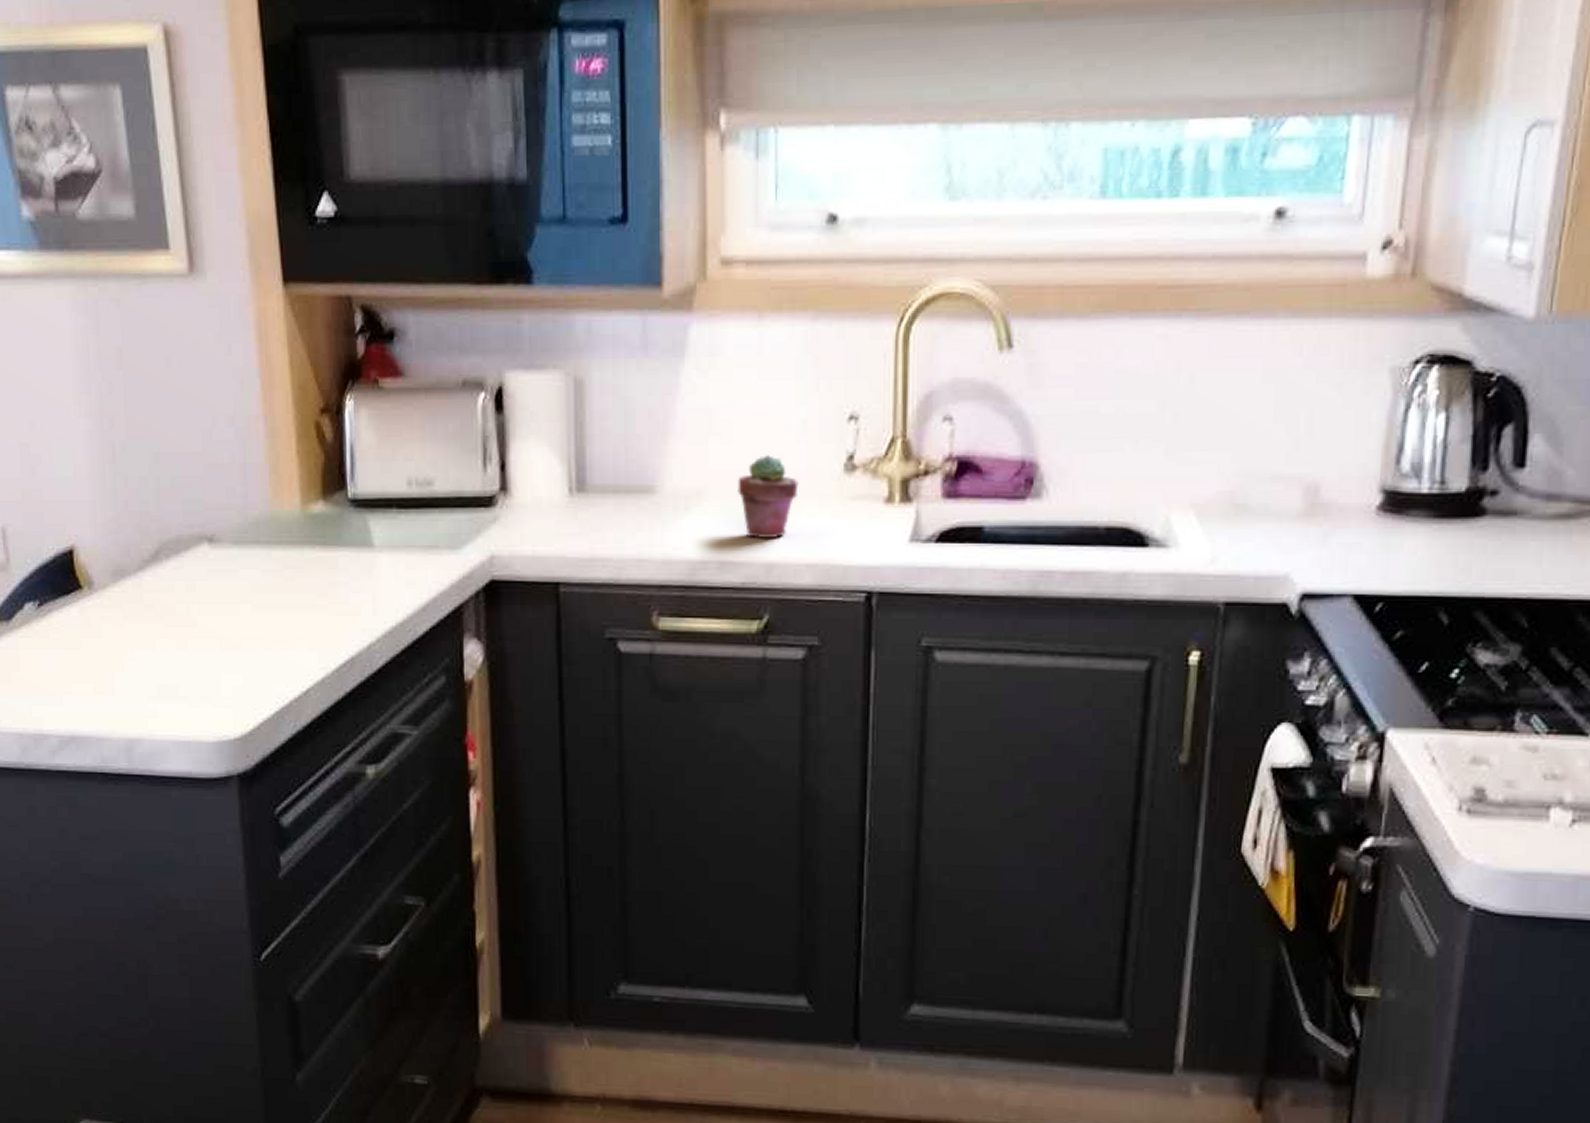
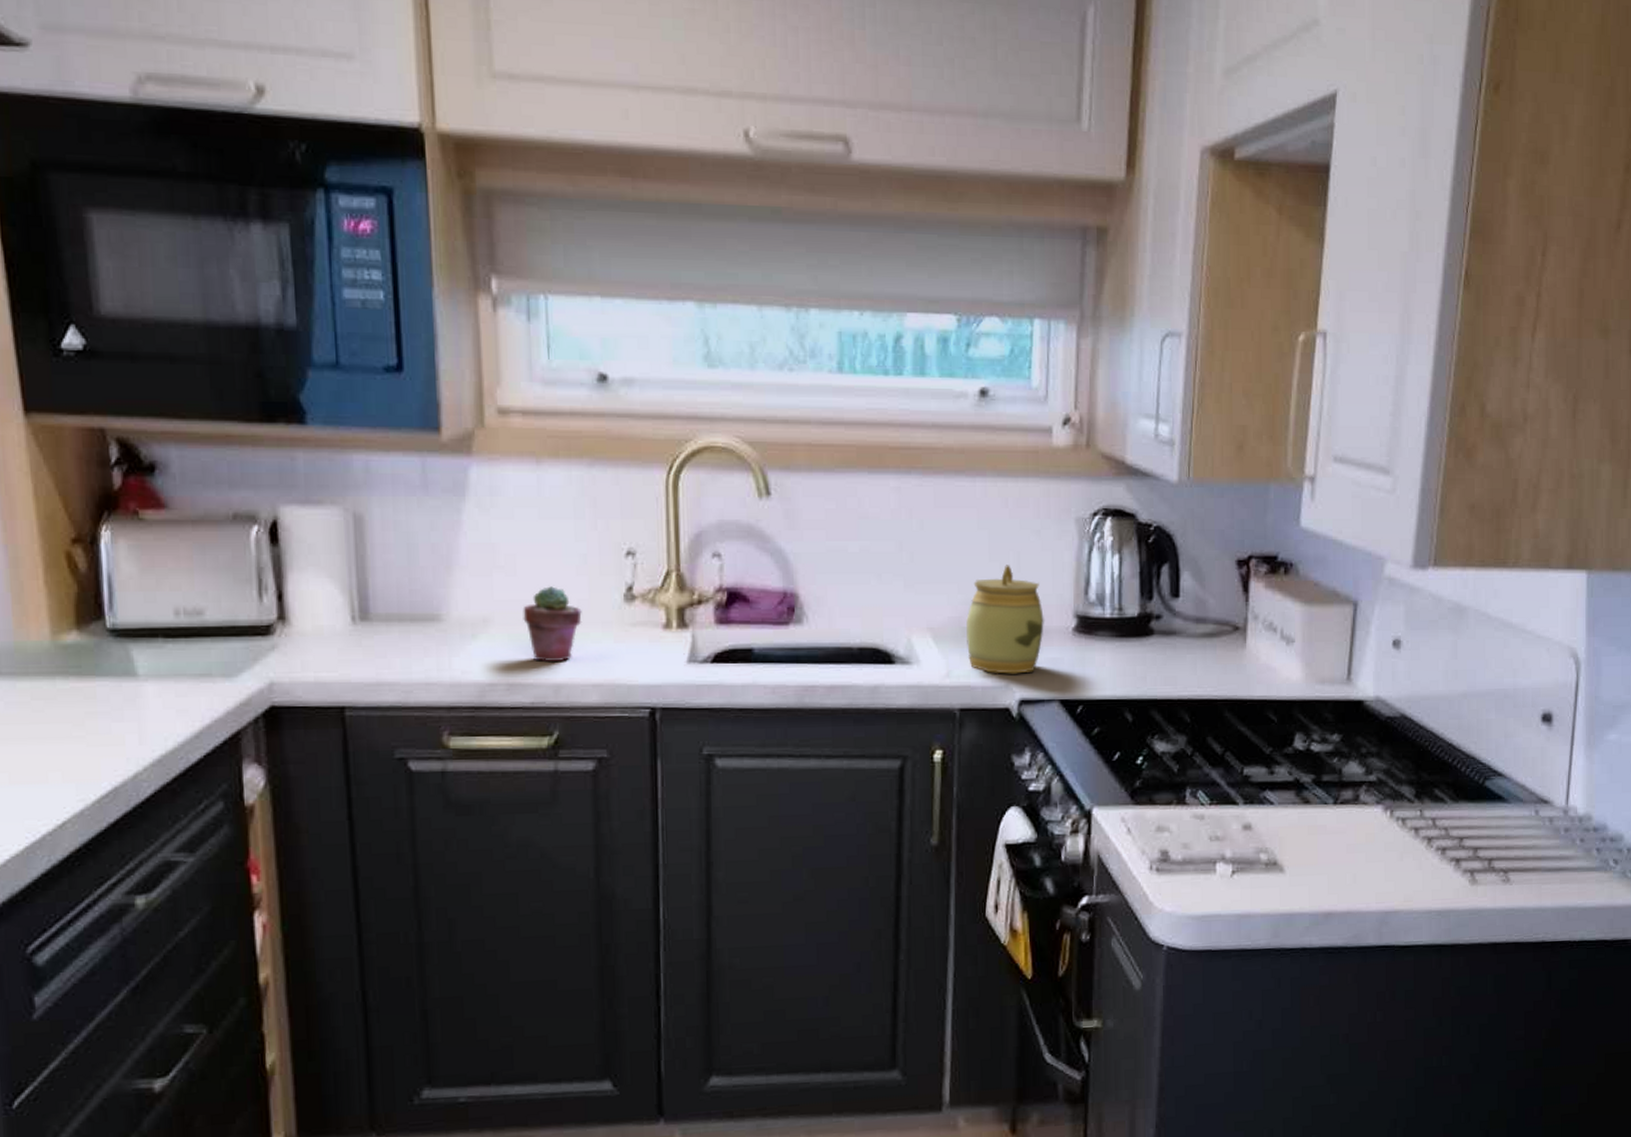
jar: none [1239,427,1340,562] -> present [966,565,1044,674]

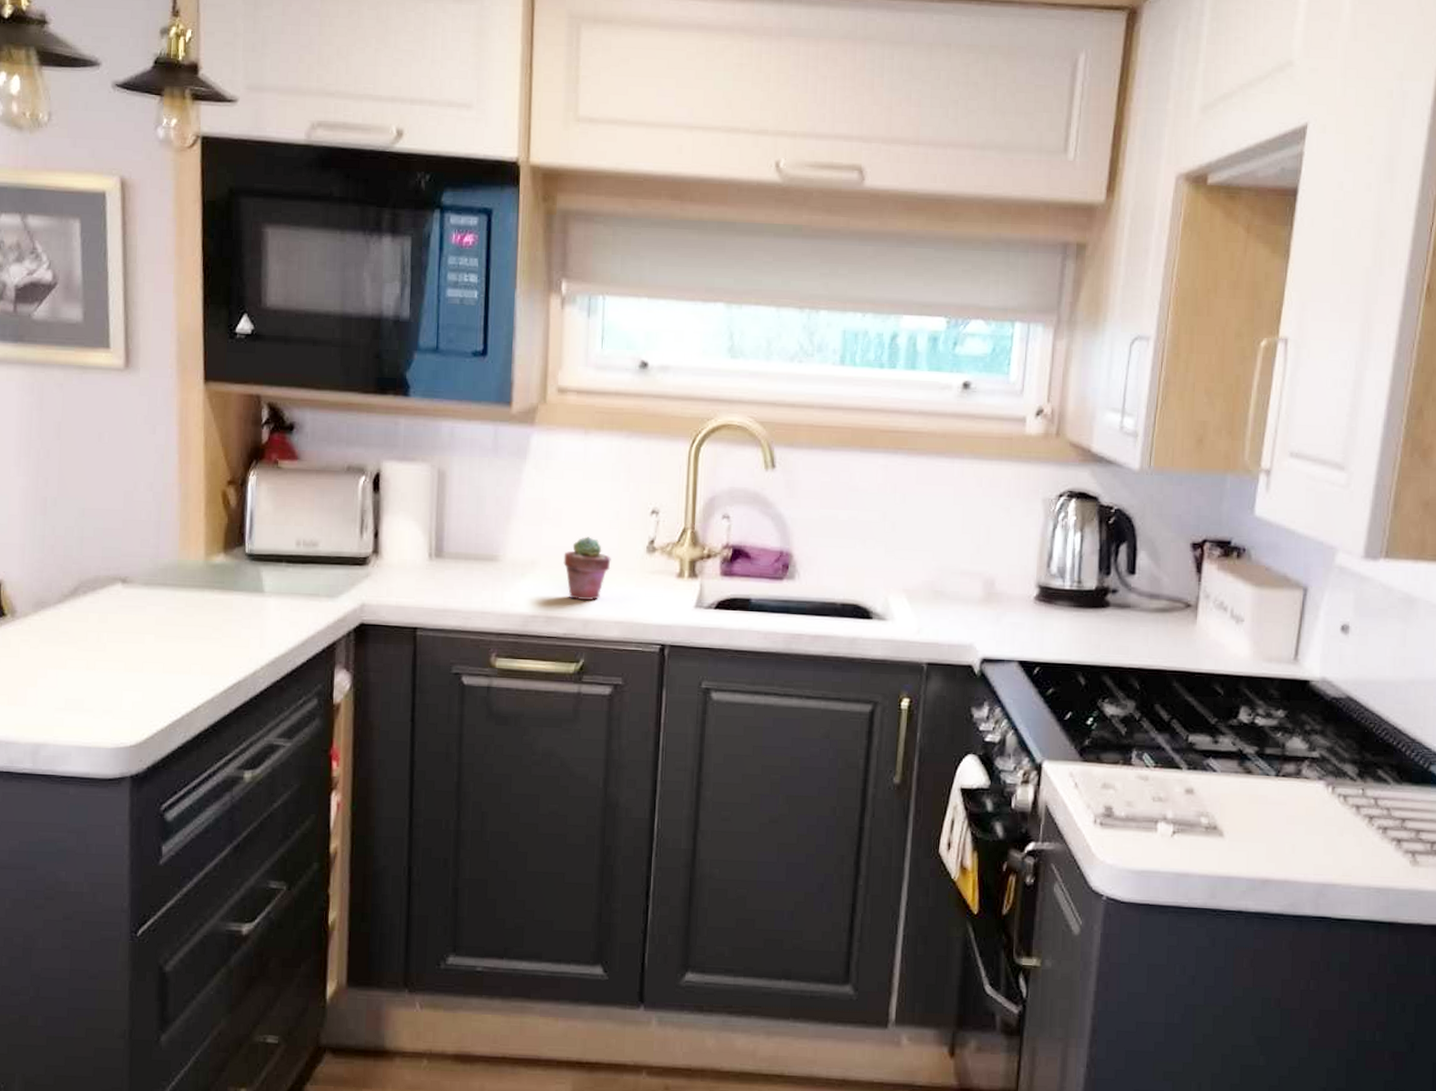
jar: present [966,565,1044,674] -> none [937,537,1009,635]

